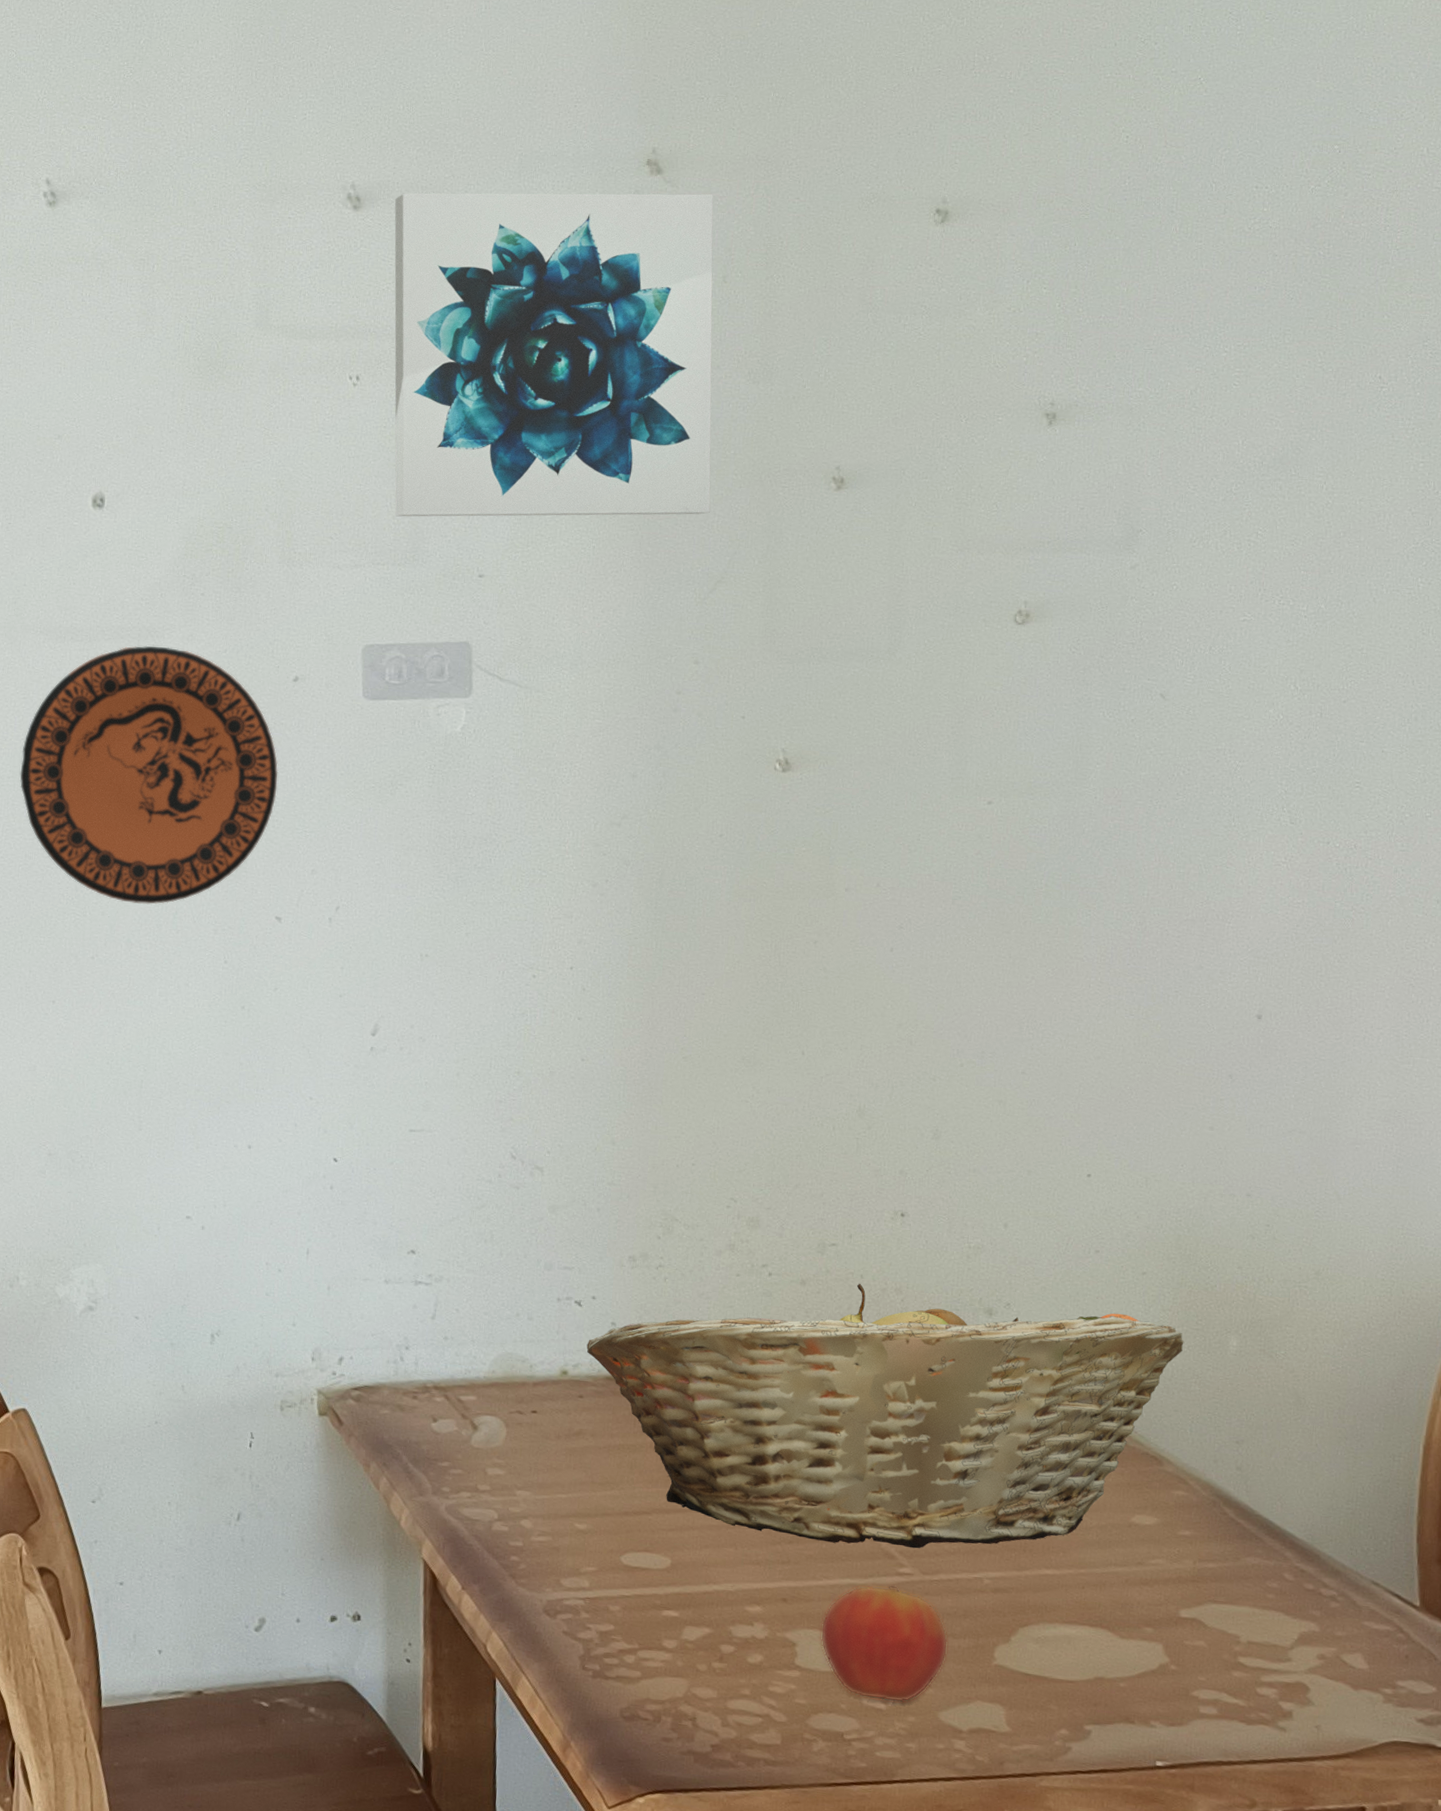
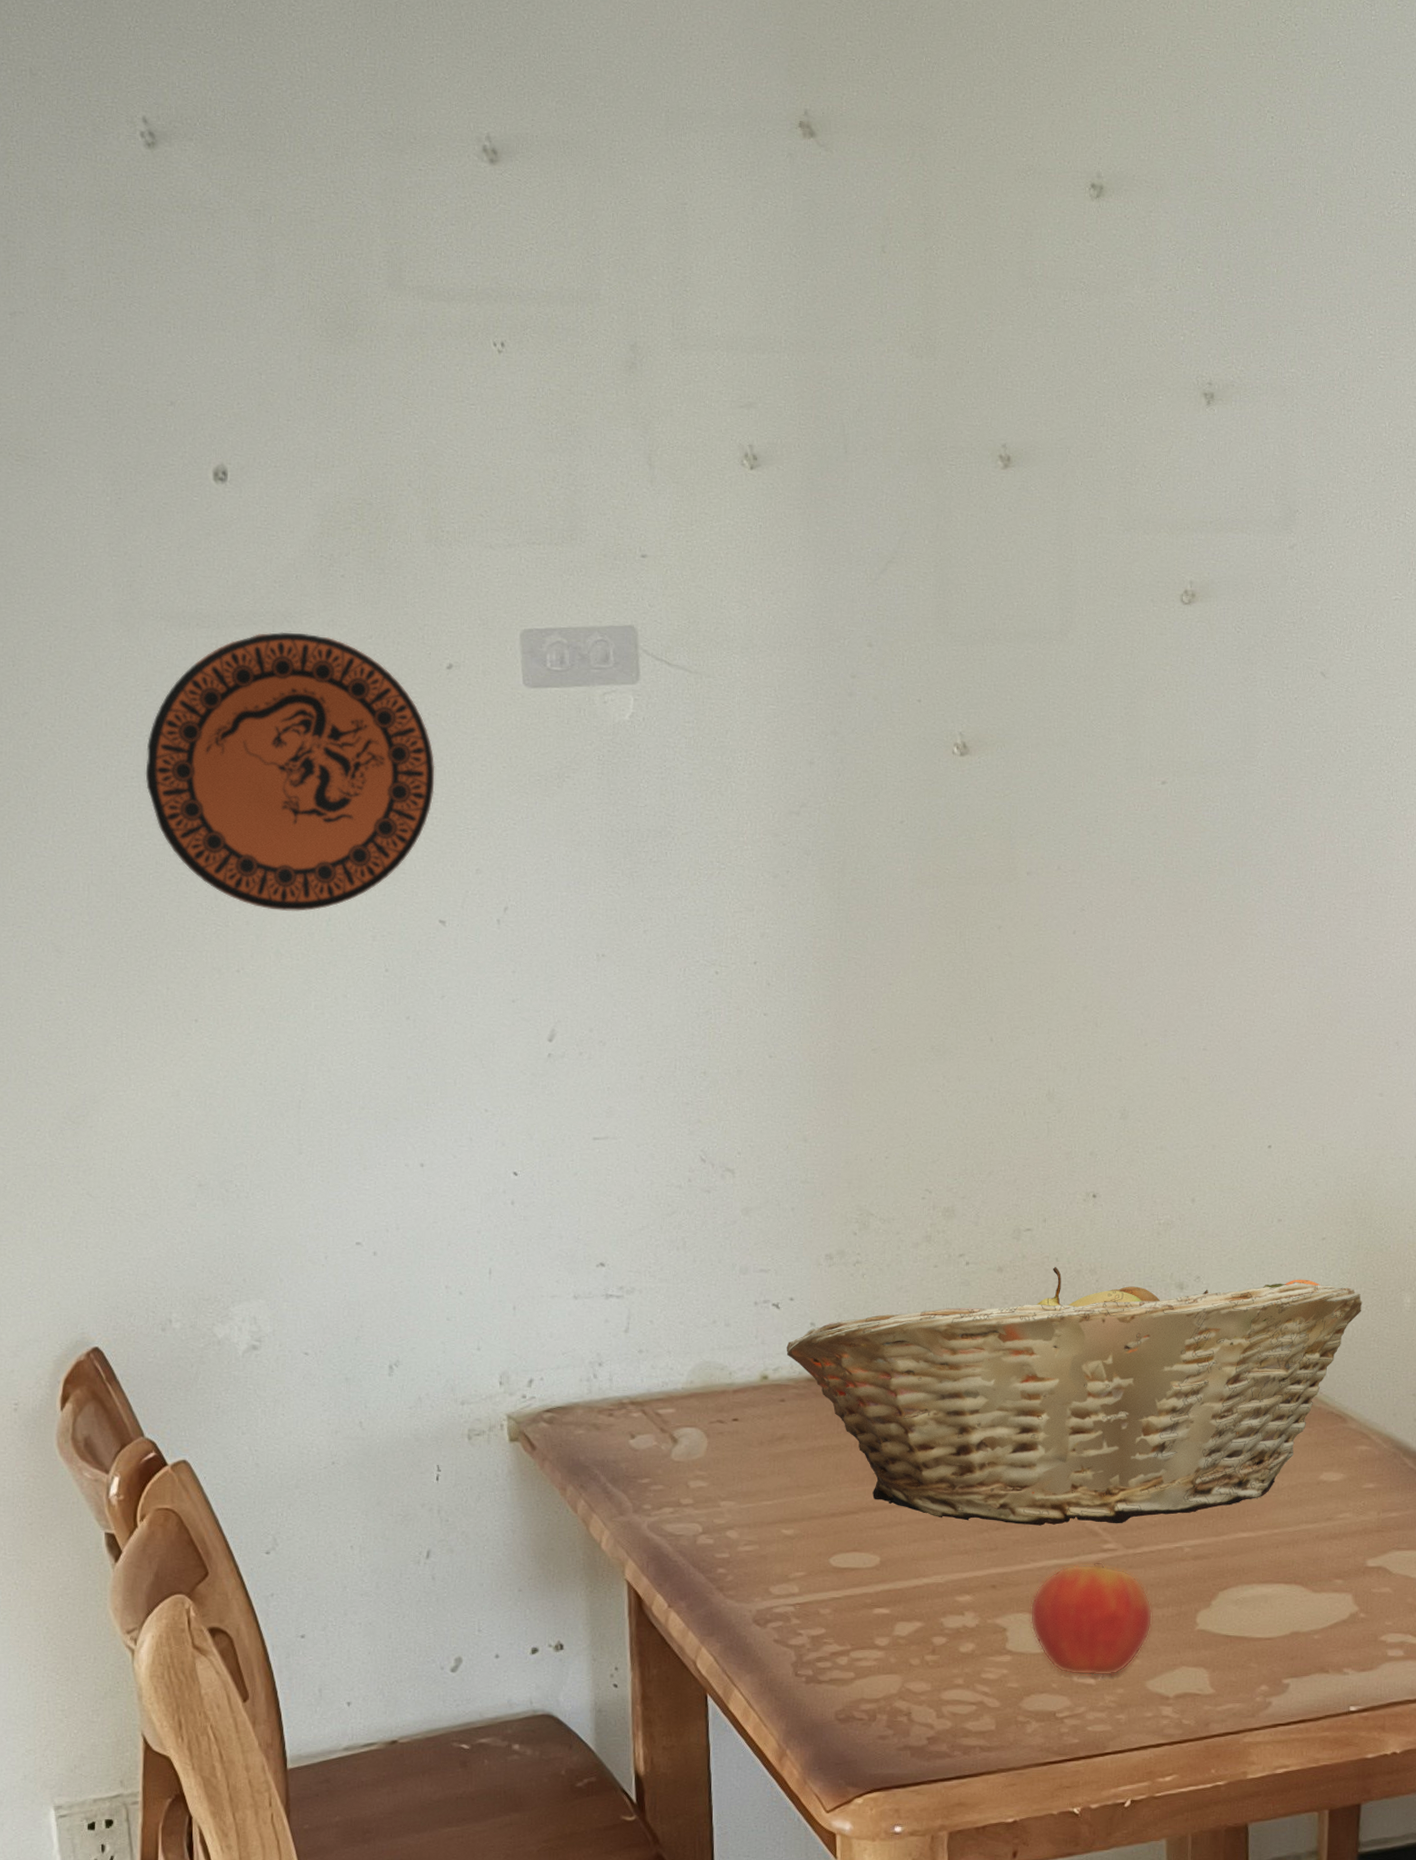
wall art: present [394,193,714,517] -> none [534,147,878,494]

